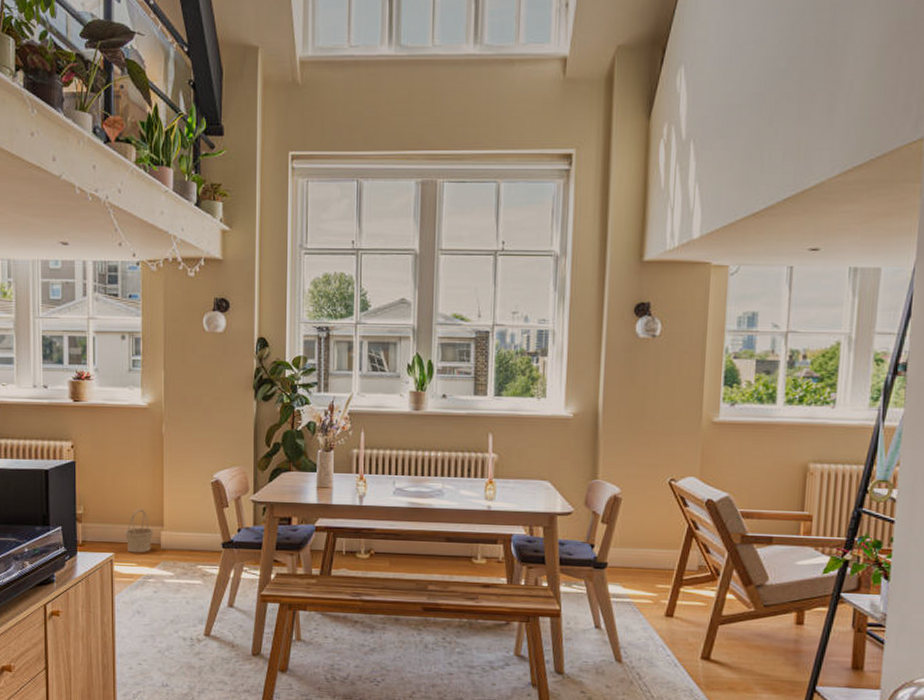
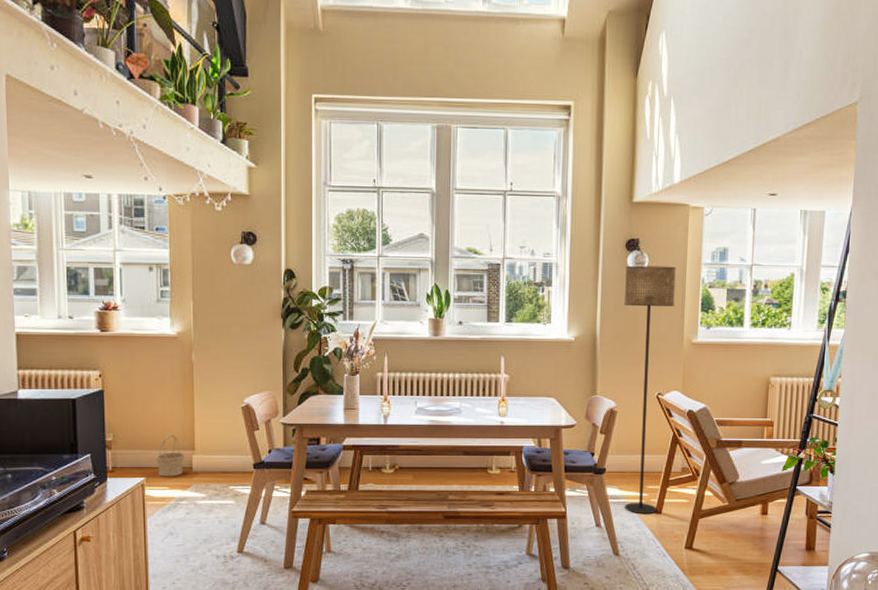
floor lamp: none [629,333,694,617] -> present [625,265,676,514]

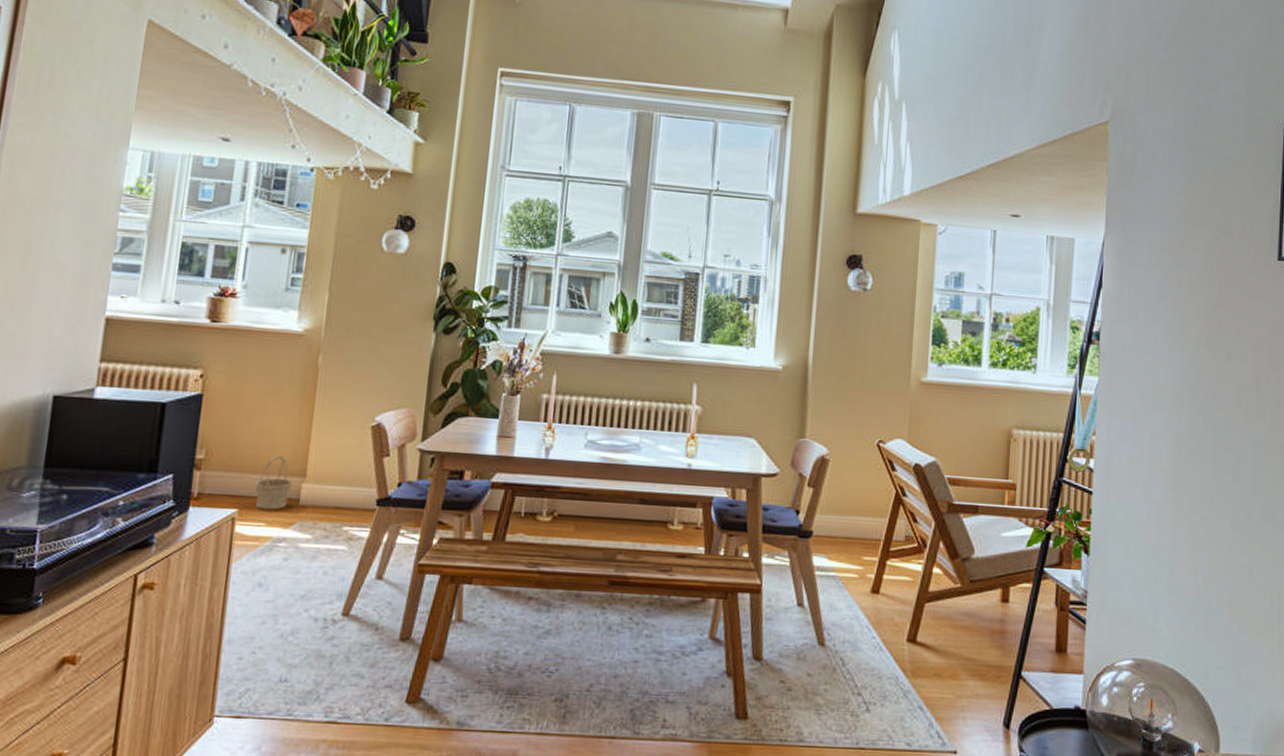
floor lamp: present [625,265,676,514] -> none [834,285,904,594]

